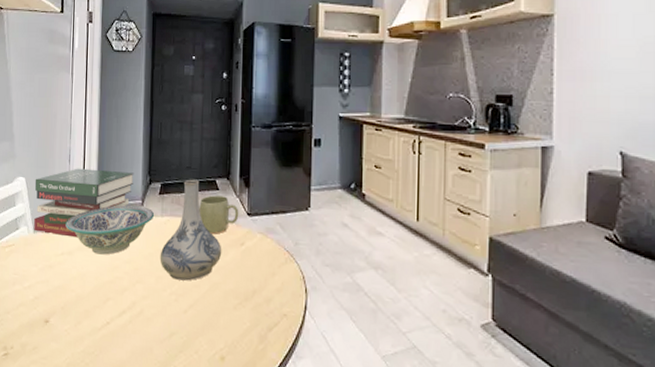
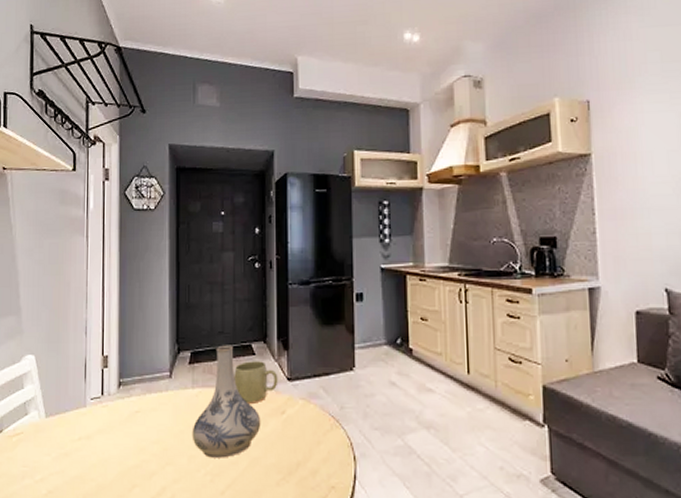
books: present [34,168,134,238] -> none [46,341,160,419]
bowl: present [65,205,155,255] -> none [83,379,185,436]

